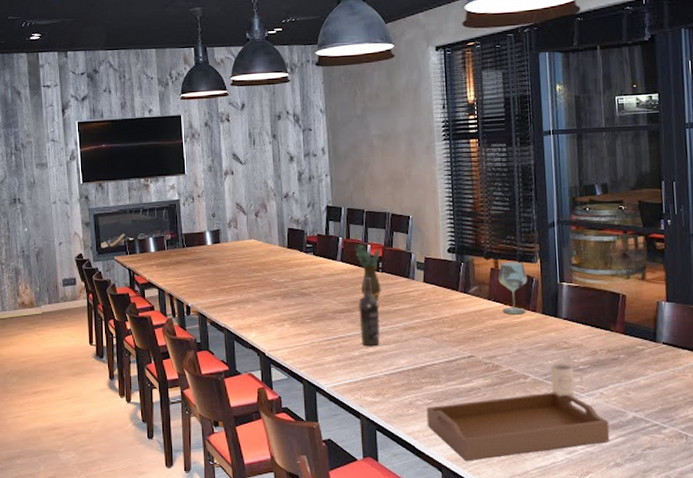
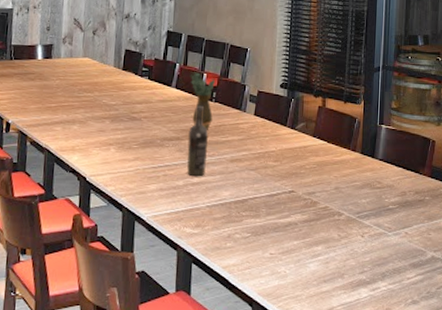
serving tray: present [426,392,610,461] -> none [243,230,410,297]
wine glass: present [498,261,528,315] -> none [324,101,352,153]
mug: present [550,363,584,396] -> none [362,202,393,234]

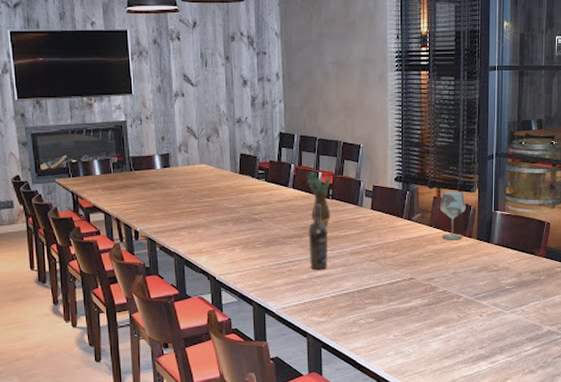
wine glass: none [324,101,352,153] -> present [439,191,467,240]

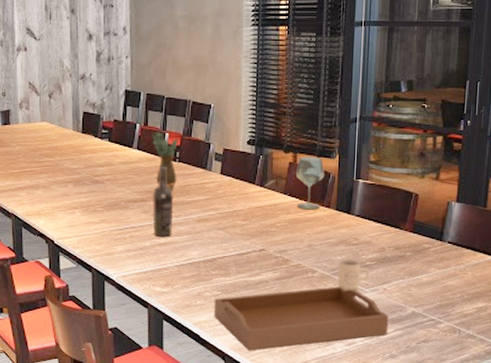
serving tray: none [368,310,527,373] -> present [214,286,389,351]
mug: none [480,284,509,313] -> present [337,258,370,290]

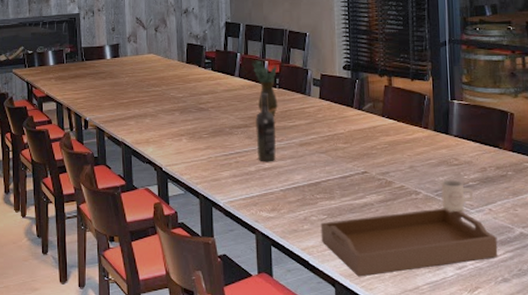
wine glass: present [295,156,325,210] -> none [391,79,421,132]

